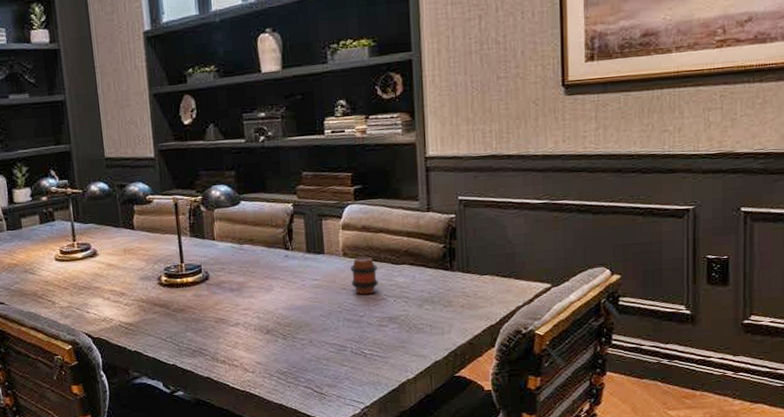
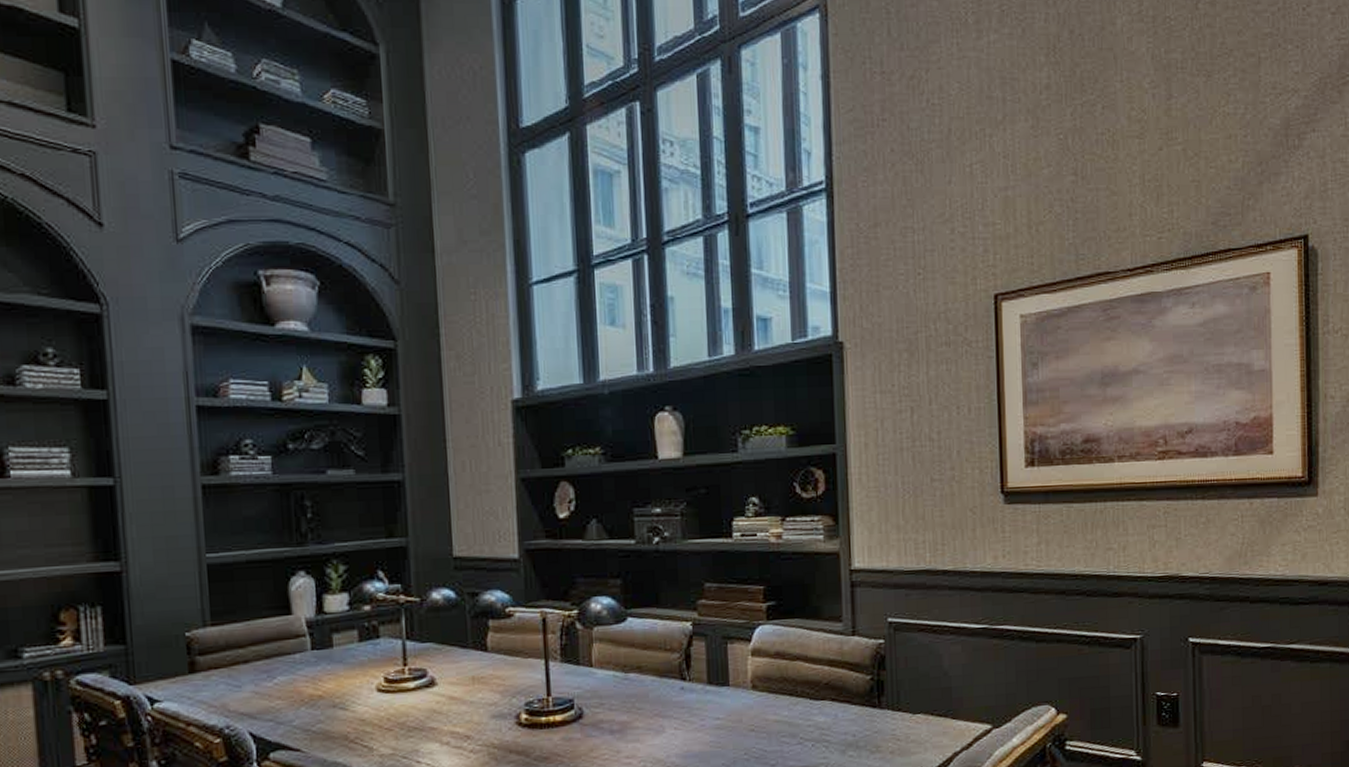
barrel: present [350,256,378,295] -> none [760,690,794,738]

